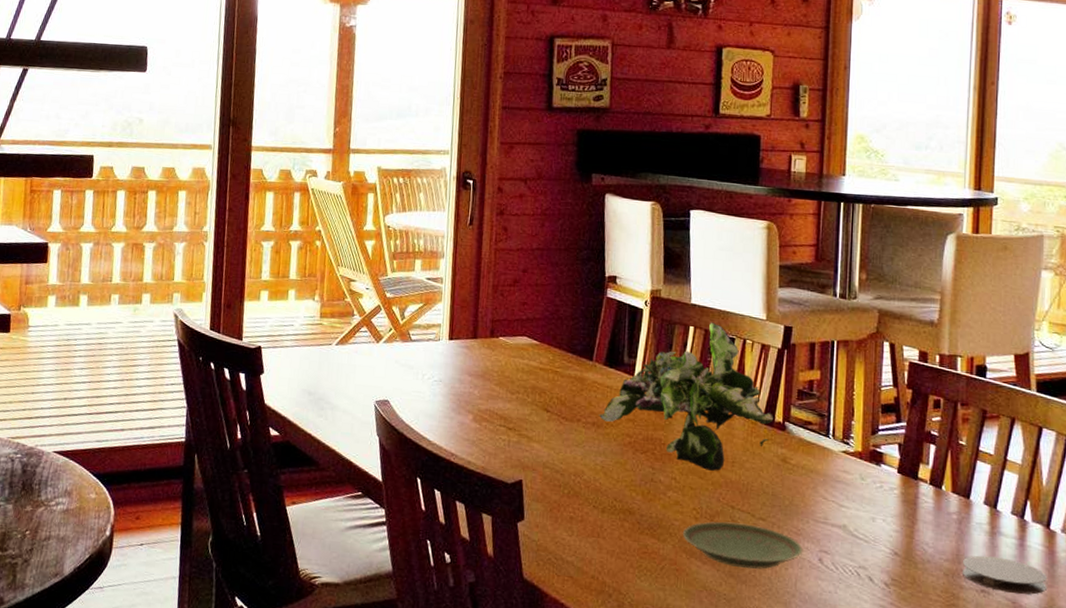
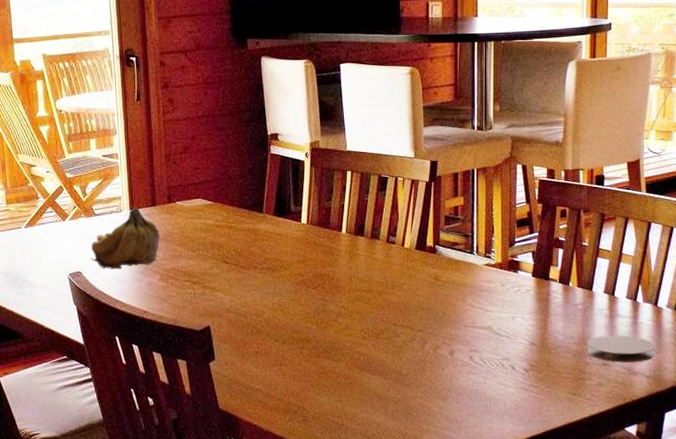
fruit: none [400,338,478,404] -> present [90,208,160,270]
plant: present [598,322,774,472] -> none [272,165,425,297]
plate: present [682,521,803,569] -> none [353,336,456,374]

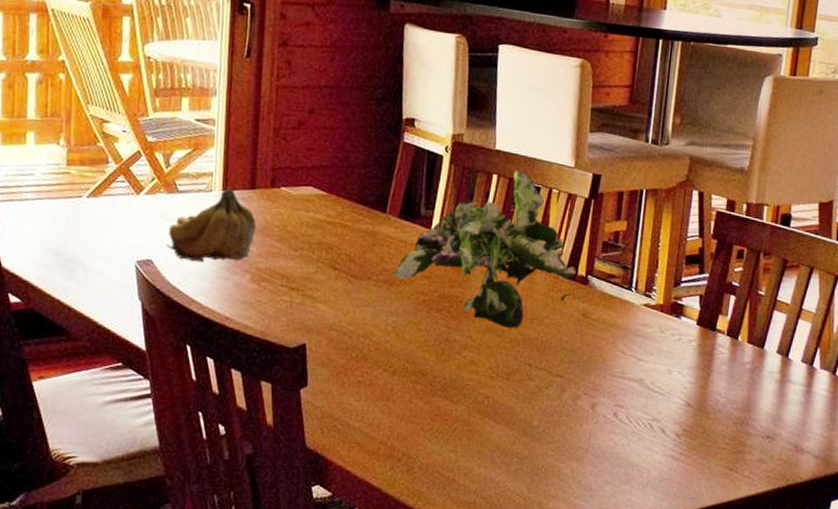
plant: none [272,165,425,297] -> present [390,170,577,329]
coaster: present [588,335,655,363] -> none [751,403,829,439]

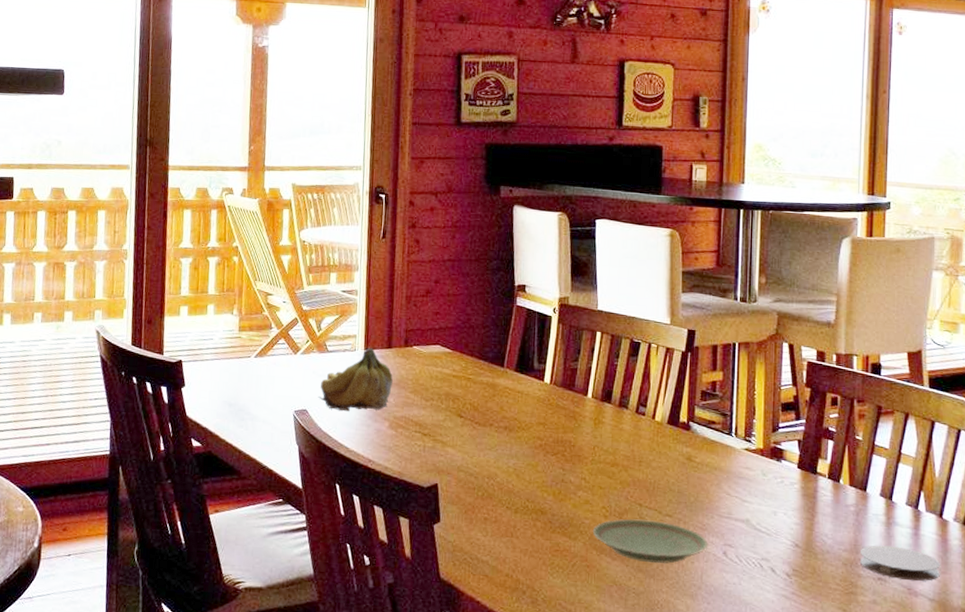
plant: present [390,170,577,329] -> none [510,327,678,471]
plate: none [476,380,599,426] -> present [592,519,708,564]
coaster: none [751,403,829,439] -> present [860,545,940,581]

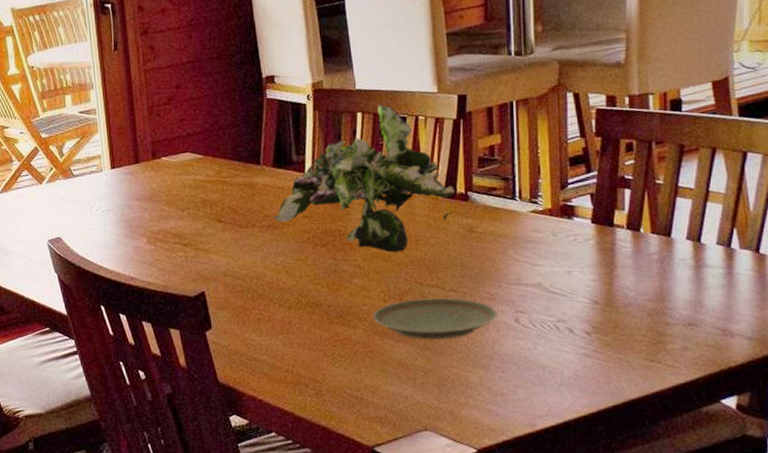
fruit: present [318,348,393,412] -> none [70,166,145,234]
plant: none [510,327,678,471] -> present [272,104,455,253]
coaster: present [860,545,940,581] -> none [667,289,758,322]

